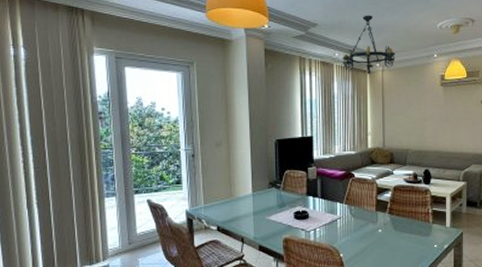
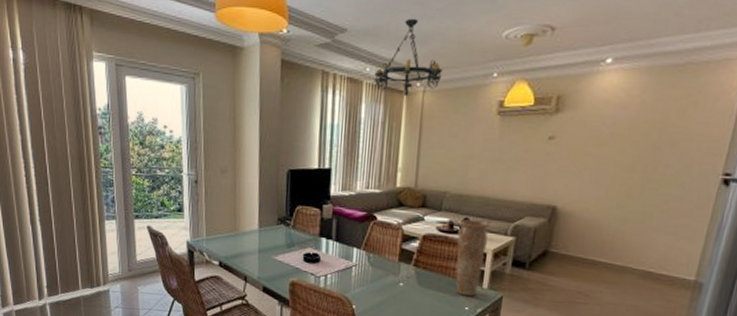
vase: none [421,171,446,235] -> present [456,219,490,297]

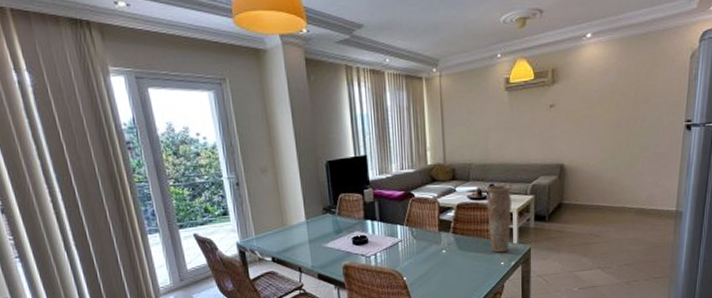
chandelier: present [374,18,442,97] -> none [394,10,454,82]

